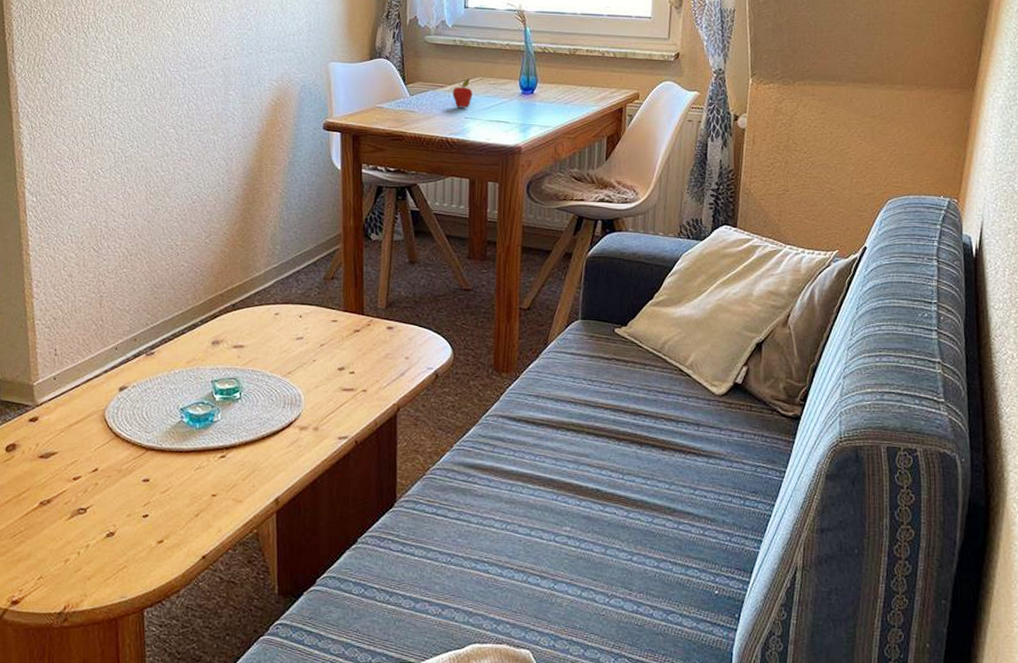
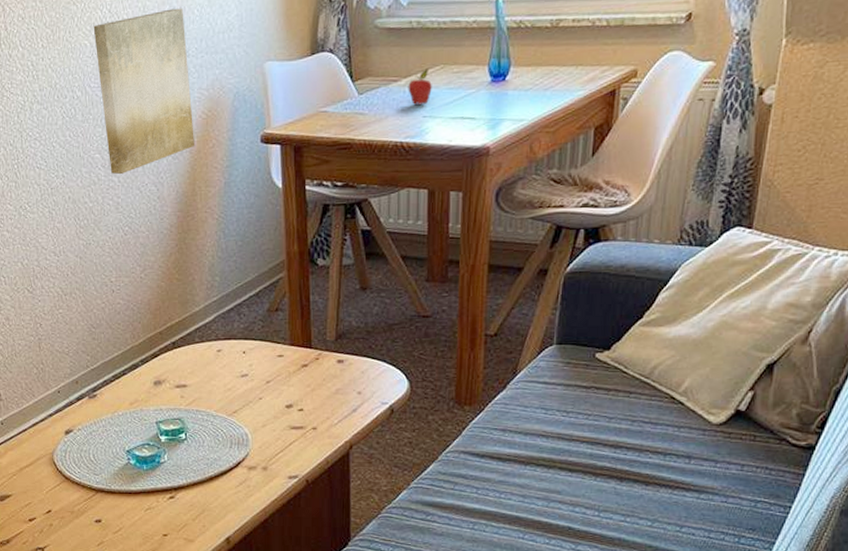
wall art: none [176,12,263,149] -> present [93,8,194,175]

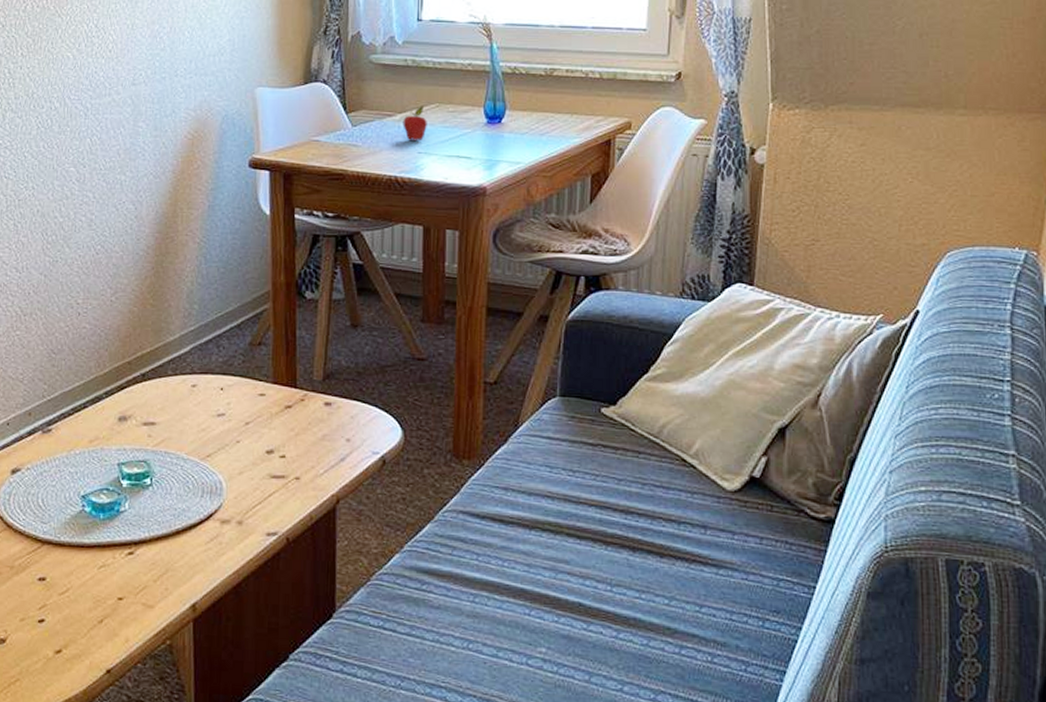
wall art: present [93,8,194,175] -> none [77,29,179,191]

